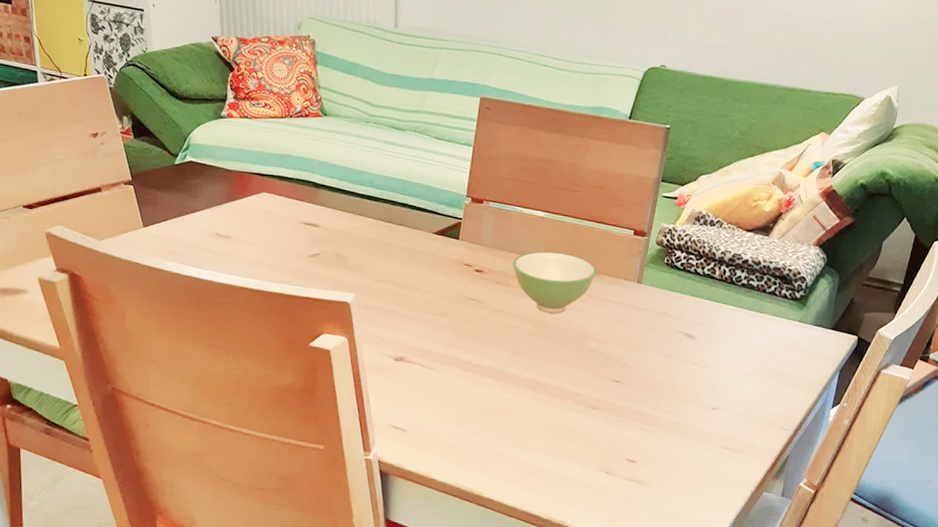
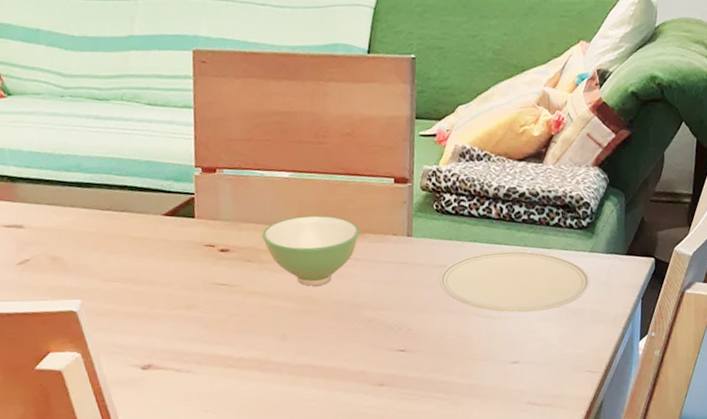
plate: none [659,307,795,367] -> present [440,250,590,312]

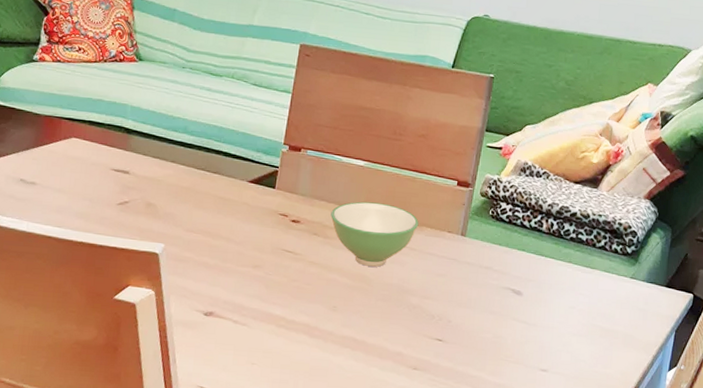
plate: present [440,250,590,312] -> none [485,261,627,326]

